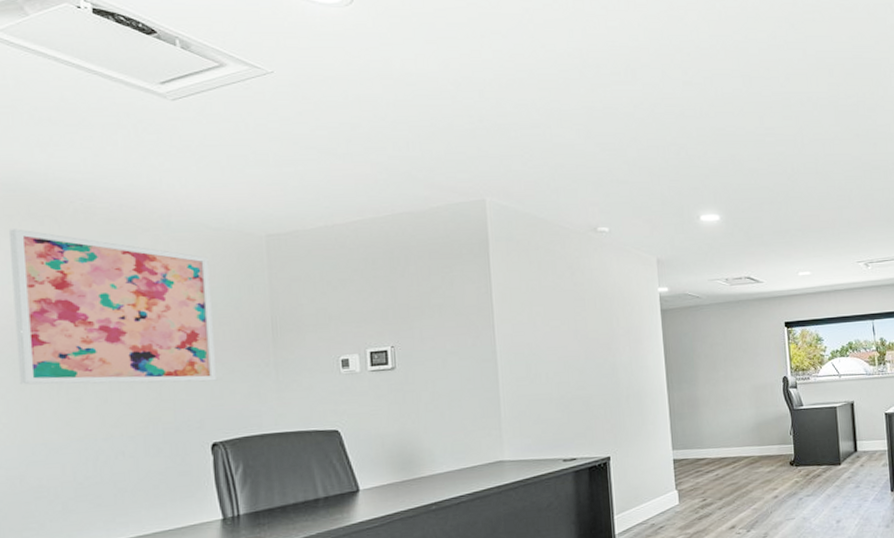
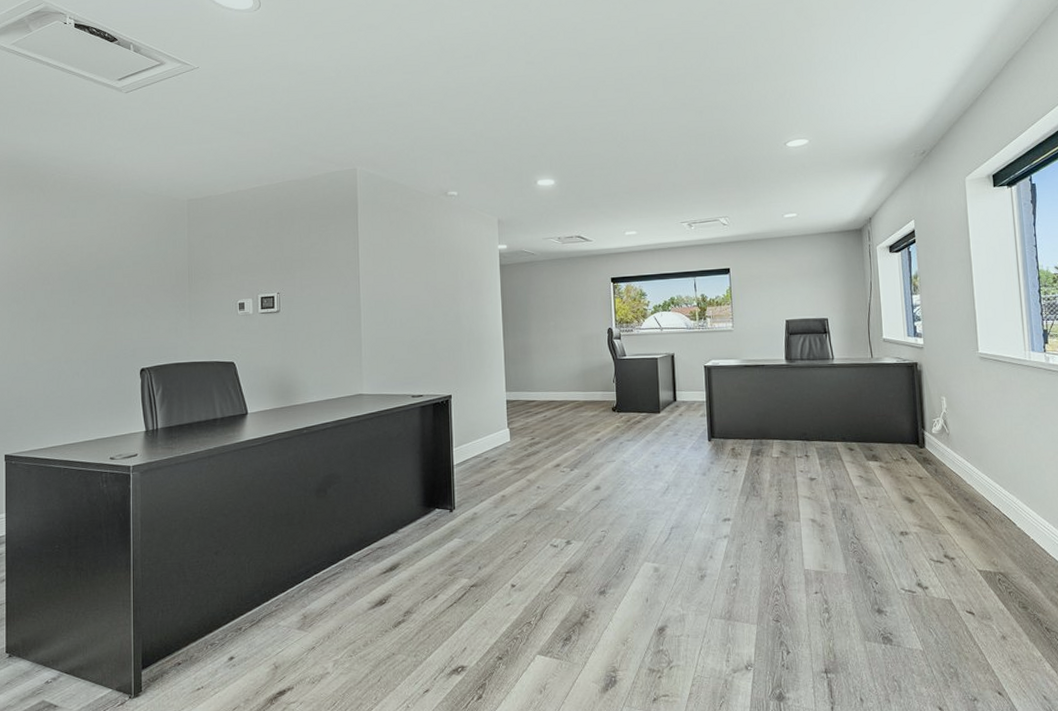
wall art: present [8,229,218,385] -> none [10,196,147,319]

